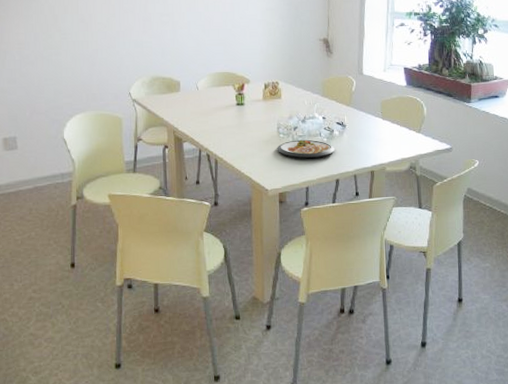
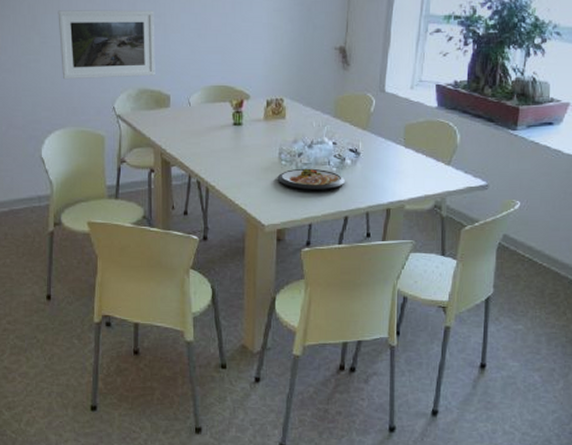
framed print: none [76,10,166,70] -> present [58,9,155,80]

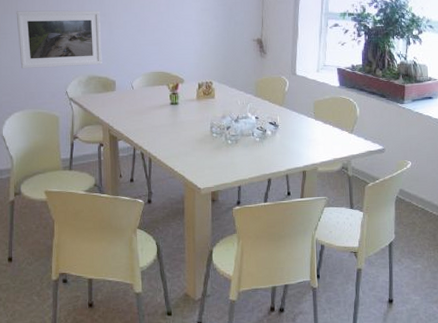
dish: present [277,168,345,190] -> none [210,139,267,157]

